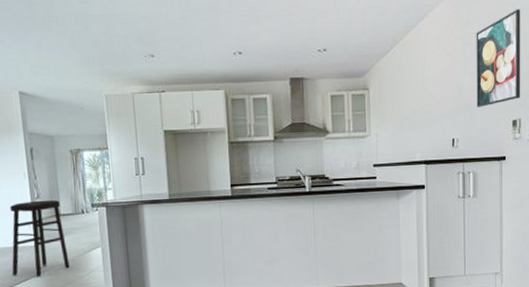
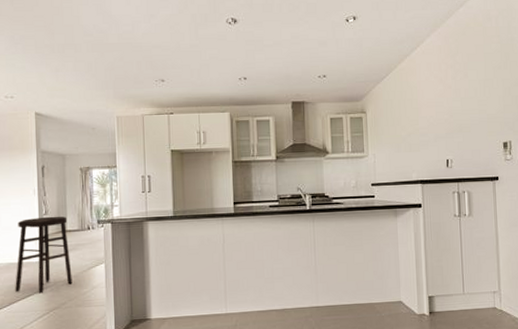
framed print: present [476,9,520,107] -> none [465,40,509,130]

